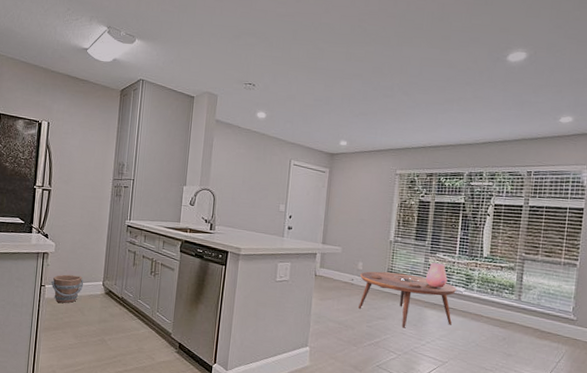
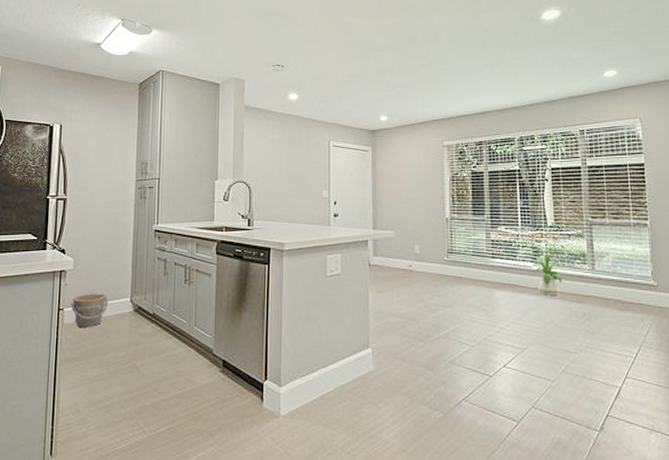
coffee table: present [358,271,457,328] -> none [419,253,525,315]
vessel: present [426,263,448,288] -> none [490,238,513,265]
house plant: none [463,284,497,319] -> present [532,256,568,295]

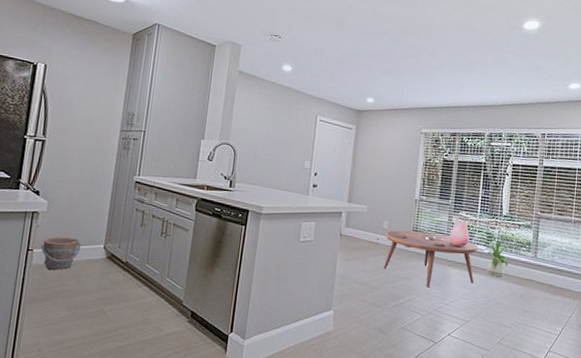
coffee table: none [419,253,525,315] -> present [384,230,479,288]
vessel: none [490,238,513,265] -> present [449,221,470,247]

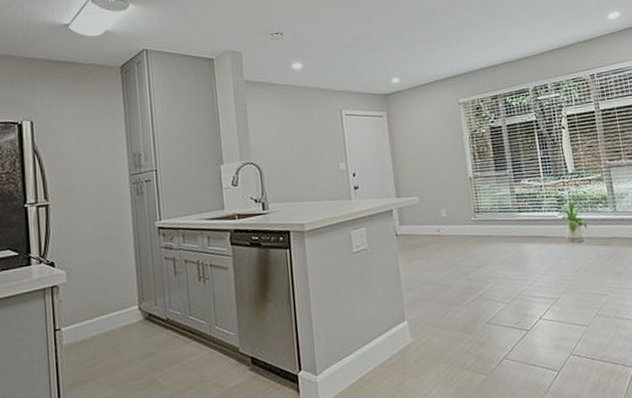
bucket: present [40,236,81,271] -> none [68,305,114,347]
coffee table: present [384,230,479,288] -> none [446,209,554,272]
vessel: present [449,221,470,247] -> none [515,190,539,219]

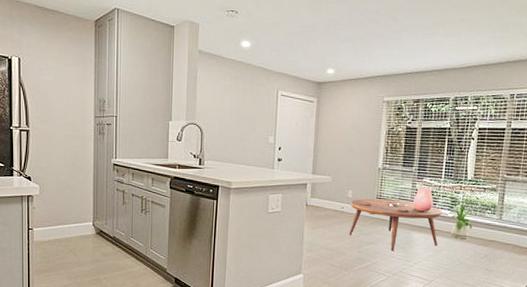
coffee table: none [446,209,554,272] -> present [349,198,443,251]
vessel: none [515,190,539,219] -> present [413,188,434,212]

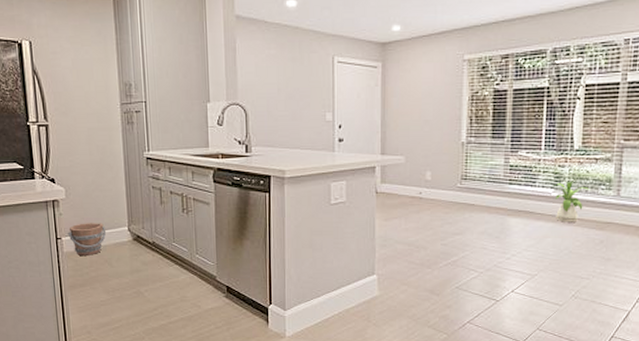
bucket: none [39,216,73,246] -> present [68,223,107,257]
coffee table: present [349,198,443,251] -> none [429,180,545,242]
vessel: present [413,188,434,212] -> none [507,163,533,192]

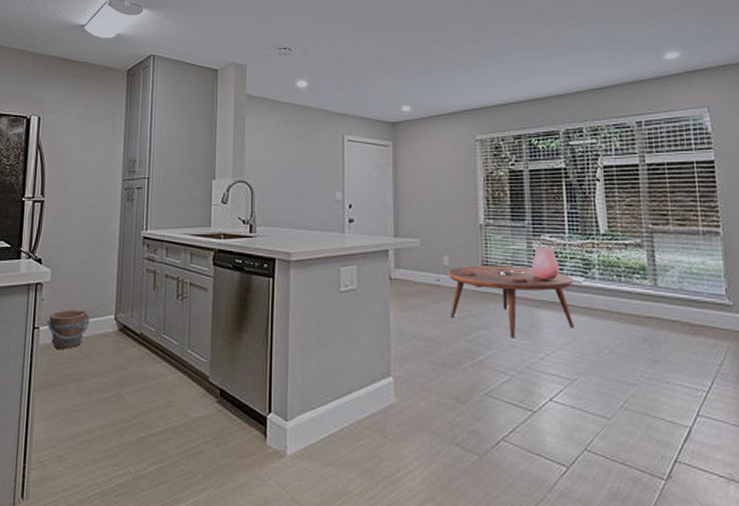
coffee table: none [429,180,545,242] -> present [448,266,574,339]
vessel: none [507,163,533,192] -> present [532,248,560,280]
house plant: present [552,182,591,222] -> none [581,270,625,316]

